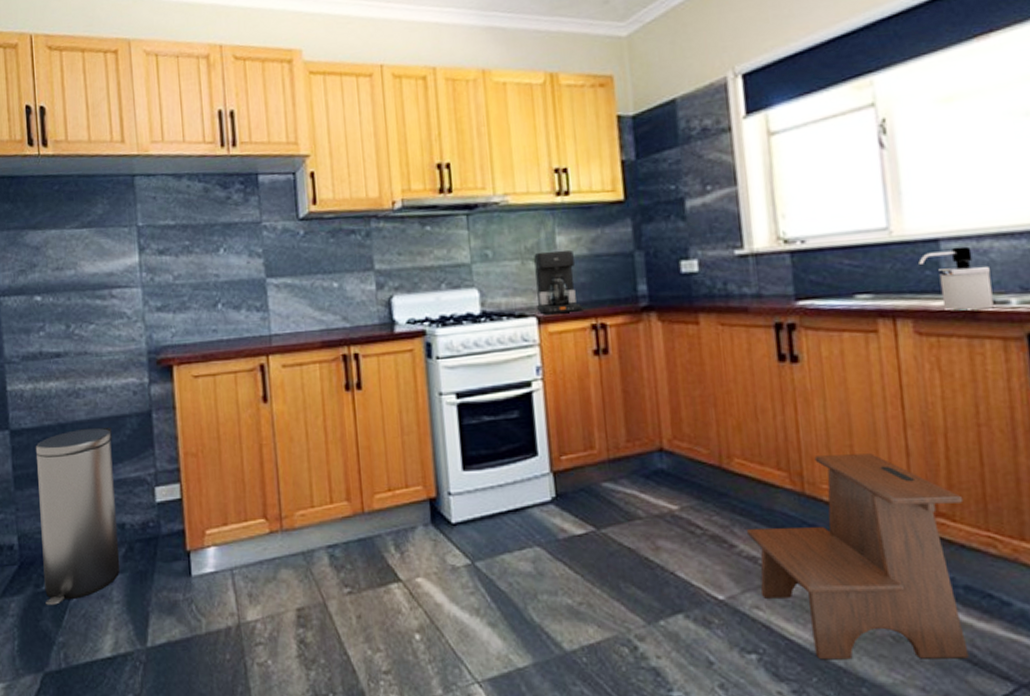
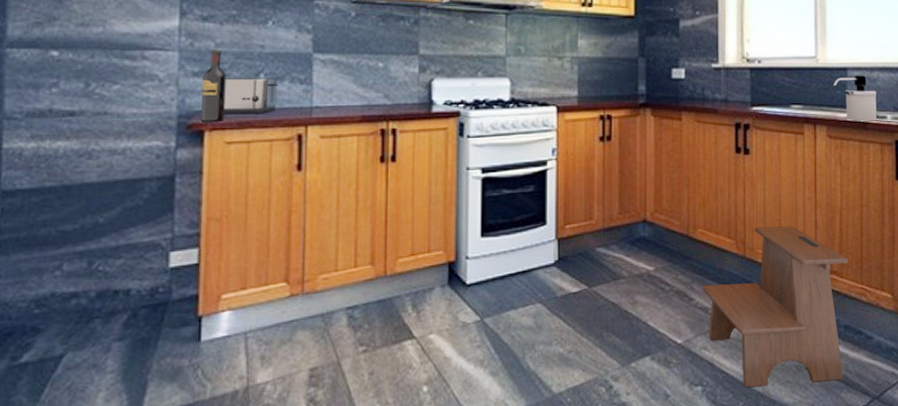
pedal bin: present [35,426,120,606] -> none [22,190,126,380]
wine bottle: none [165,282,190,358] -> present [200,49,226,123]
toaster: none [186,306,237,348] -> present [223,76,279,114]
coffee maker: present [534,249,582,315] -> none [558,51,593,105]

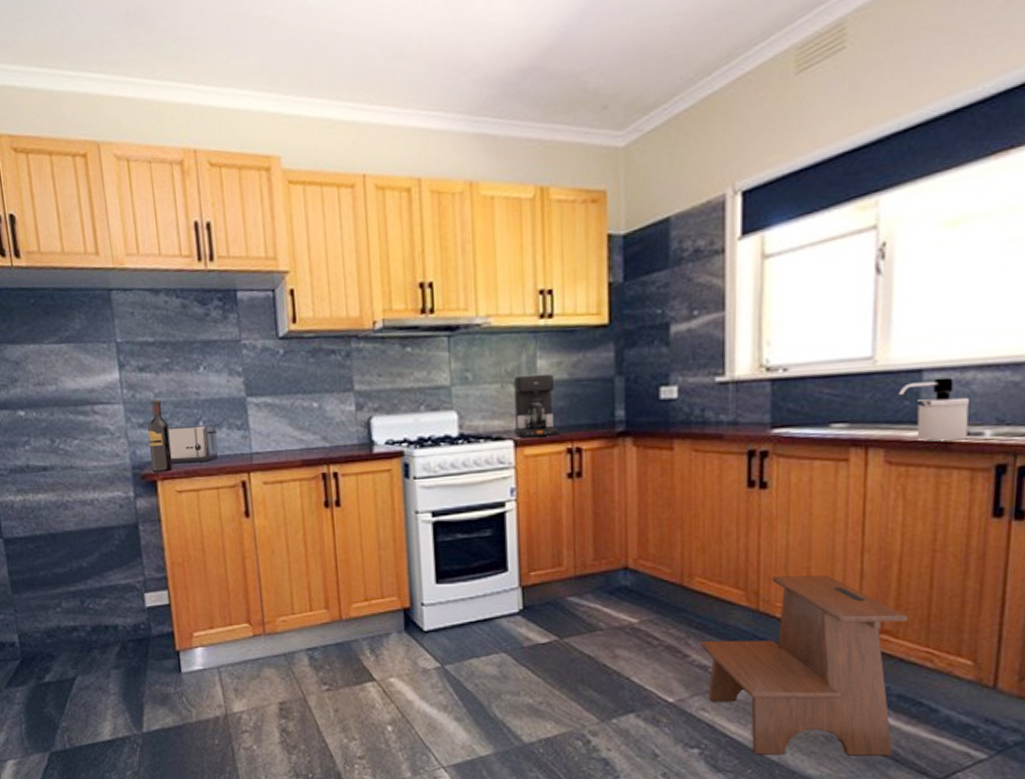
coffee maker: none [558,51,593,105] -> present [514,373,558,438]

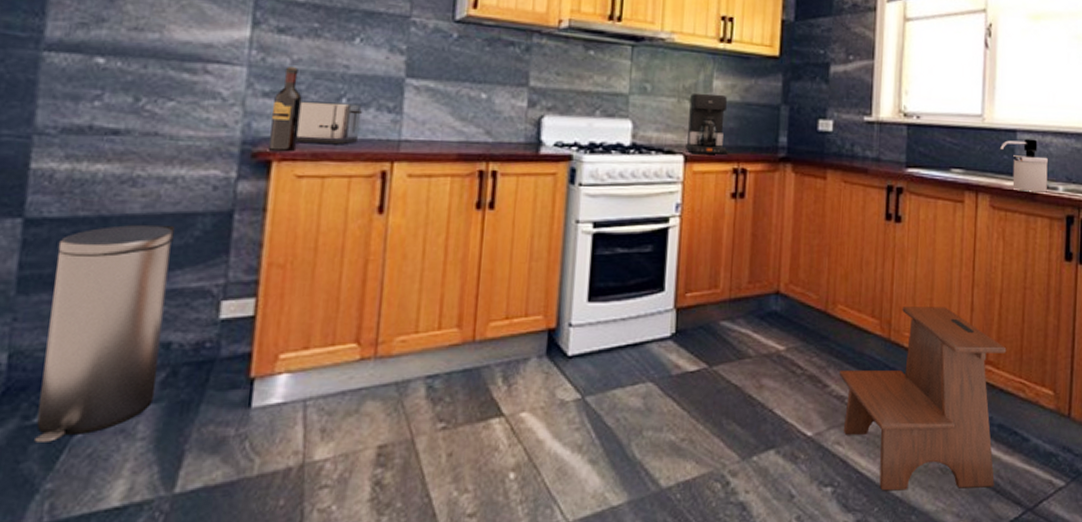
pedal bin: none [28,537,115,696] -> present [34,224,175,444]

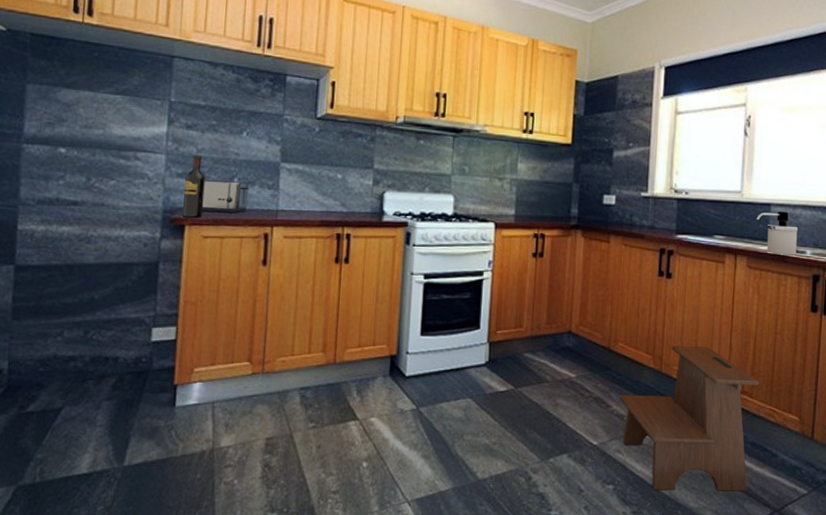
pedal bin: present [34,224,175,444] -> none [28,270,118,426]
coffee maker: present [686,92,727,156] -> none [496,173,529,223]

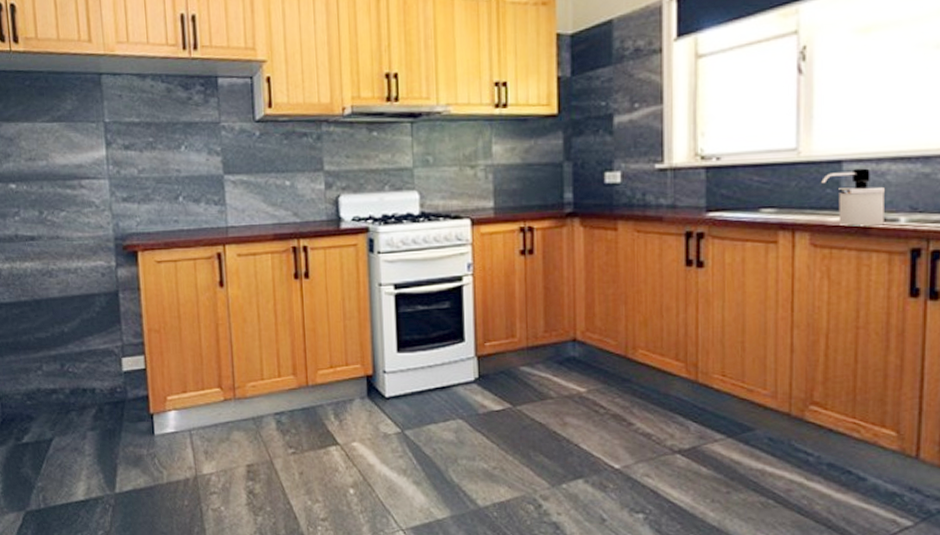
wine bottle: present [181,154,206,219] -> none [131,176,153,244]
toaster: present [202,179,250,214] -> none [149,199,196,236]
step stool: present [619,346,760,492] -> none [643,349,836,523]

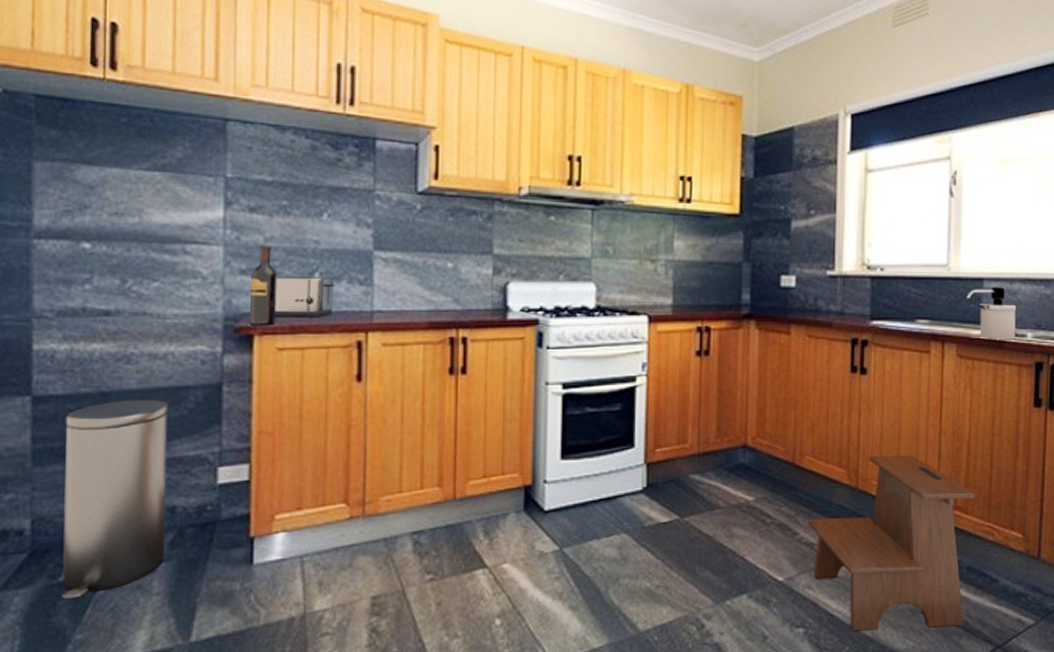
pedal bin: none [13,304,92,457] -> present [62,398,169,600]
wine bottle: none [131,176,153,244] -> present [248,244,277,327]
toaster: none [149,199,196,236] -> present [274,275,336,318]
step stool: none [643,349,836,523] -> present [807,455,975,631]

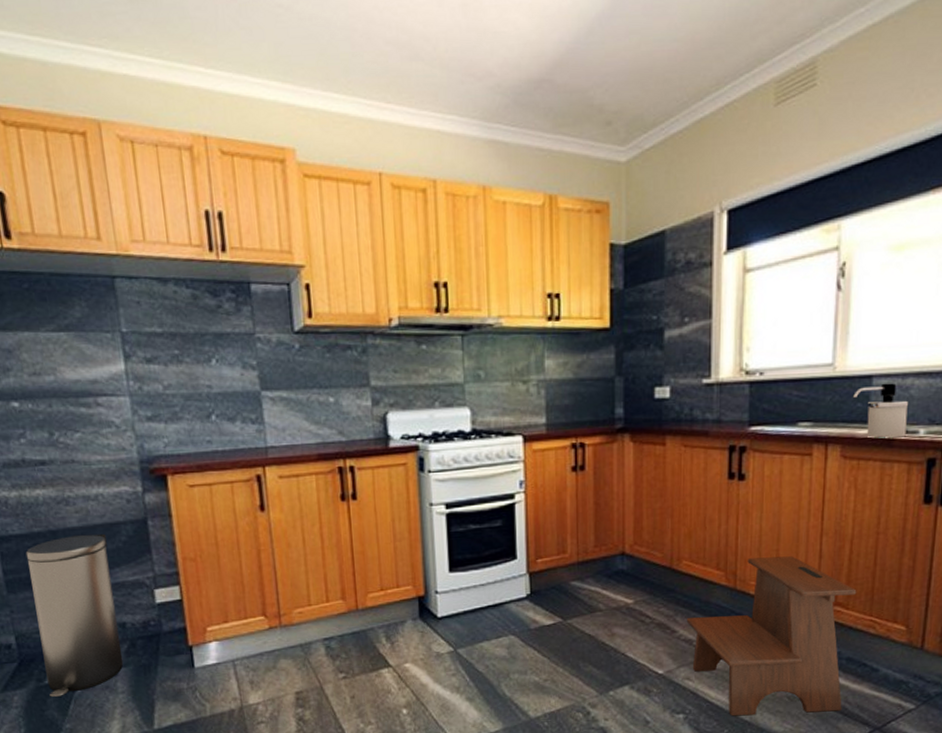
wine bottle: present [248,244,277,327] -> none [156,392,184,467]
toaster: present [274,275,336,318] -> none [178,417,232,458]

